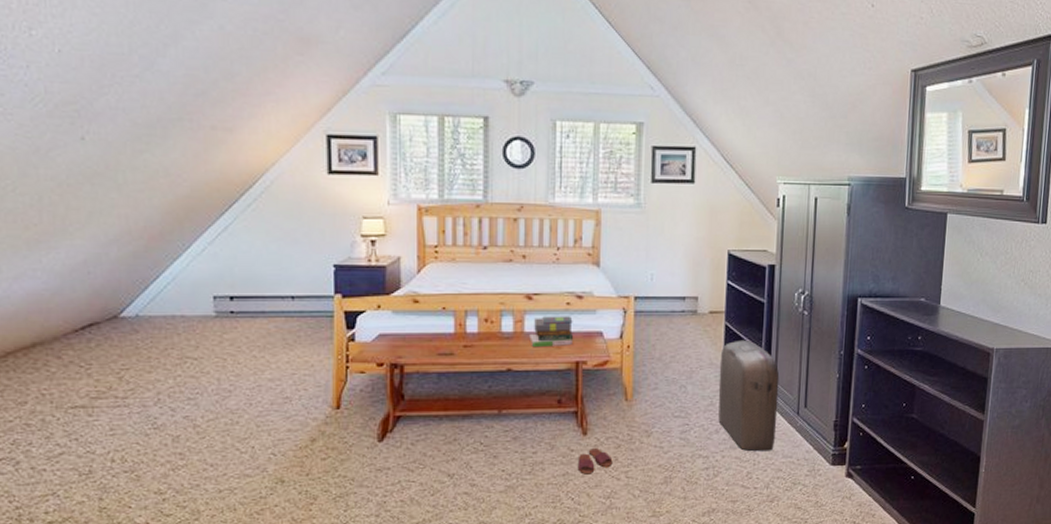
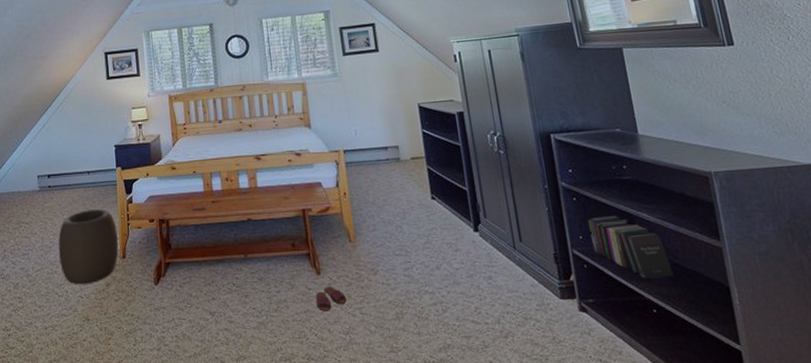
pouf: none [242,346,331,440] -> present [58,209,119,285]
books: present [529,316,573,348] -> none [262,171,298,200]
suitcase: present [718,339,780,452] -> none [428,180,497,287]
books: none [872,385,938,448] -> present [588,215,674,279]

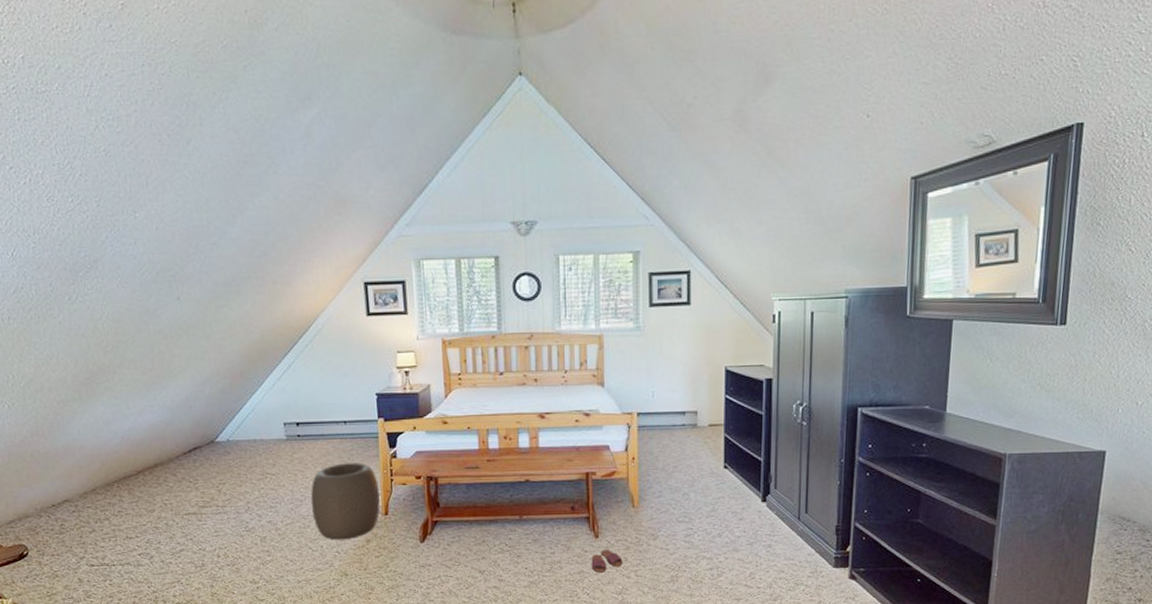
books: present [588,215,674,279] -> none [875,491,945,552]

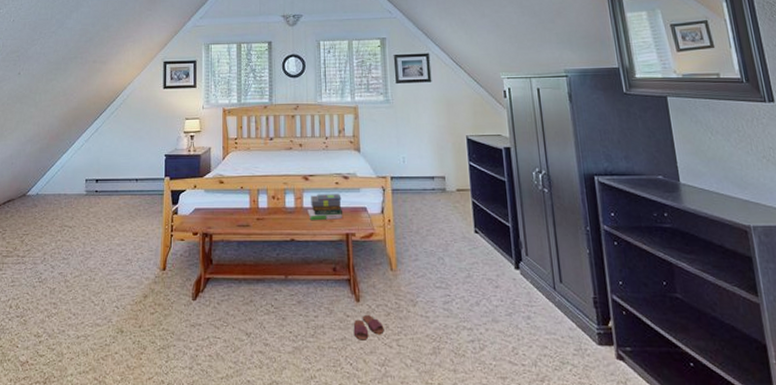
pouf: present [310,463,380,540] -> none [98,218,160,295]
books: none [544,432,582,461] -> present [307,194,342,221]

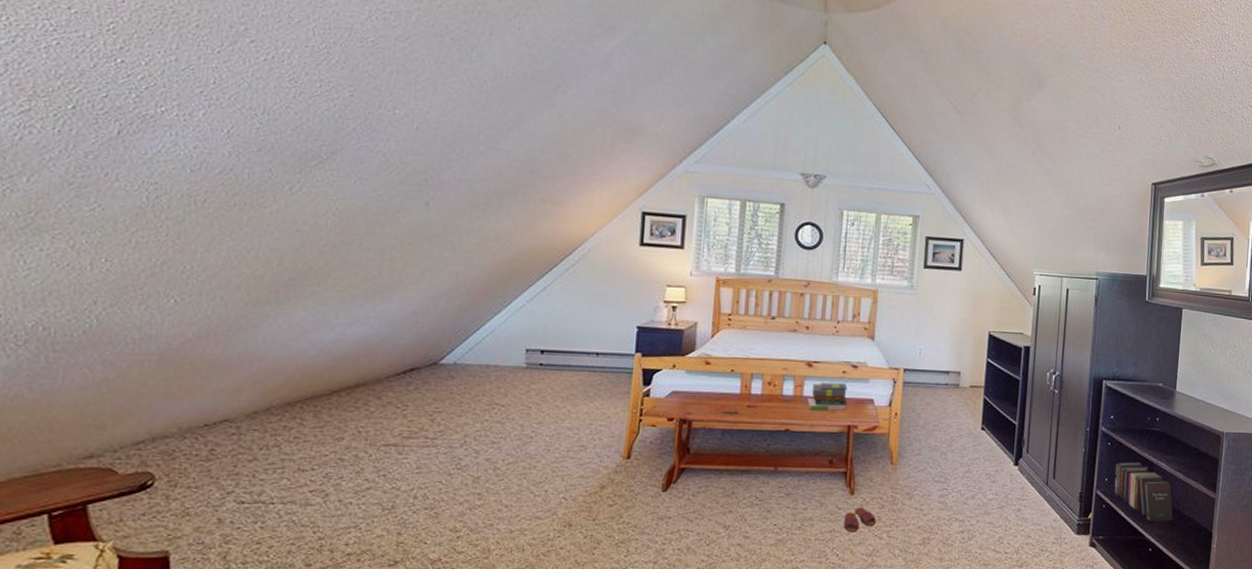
books: none [628,262,712,331] -> present [1114,461,1173,522]

